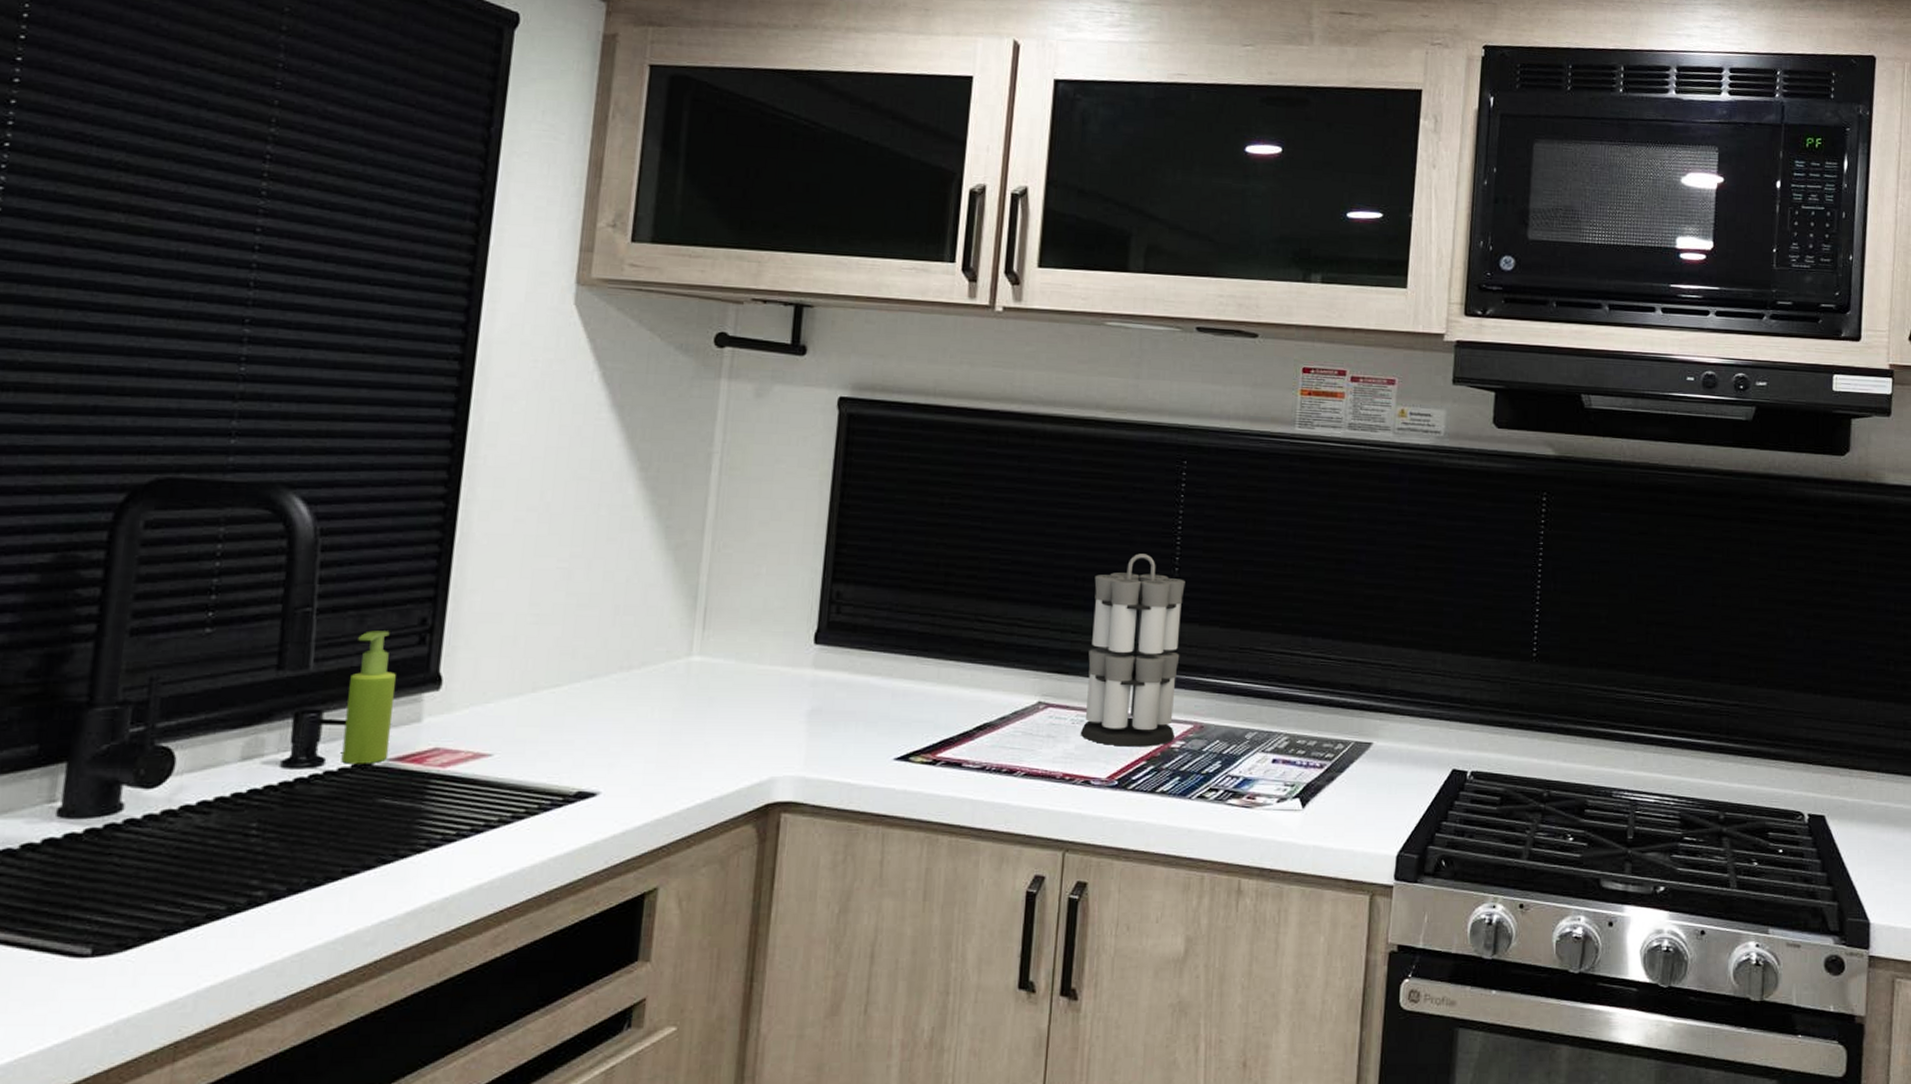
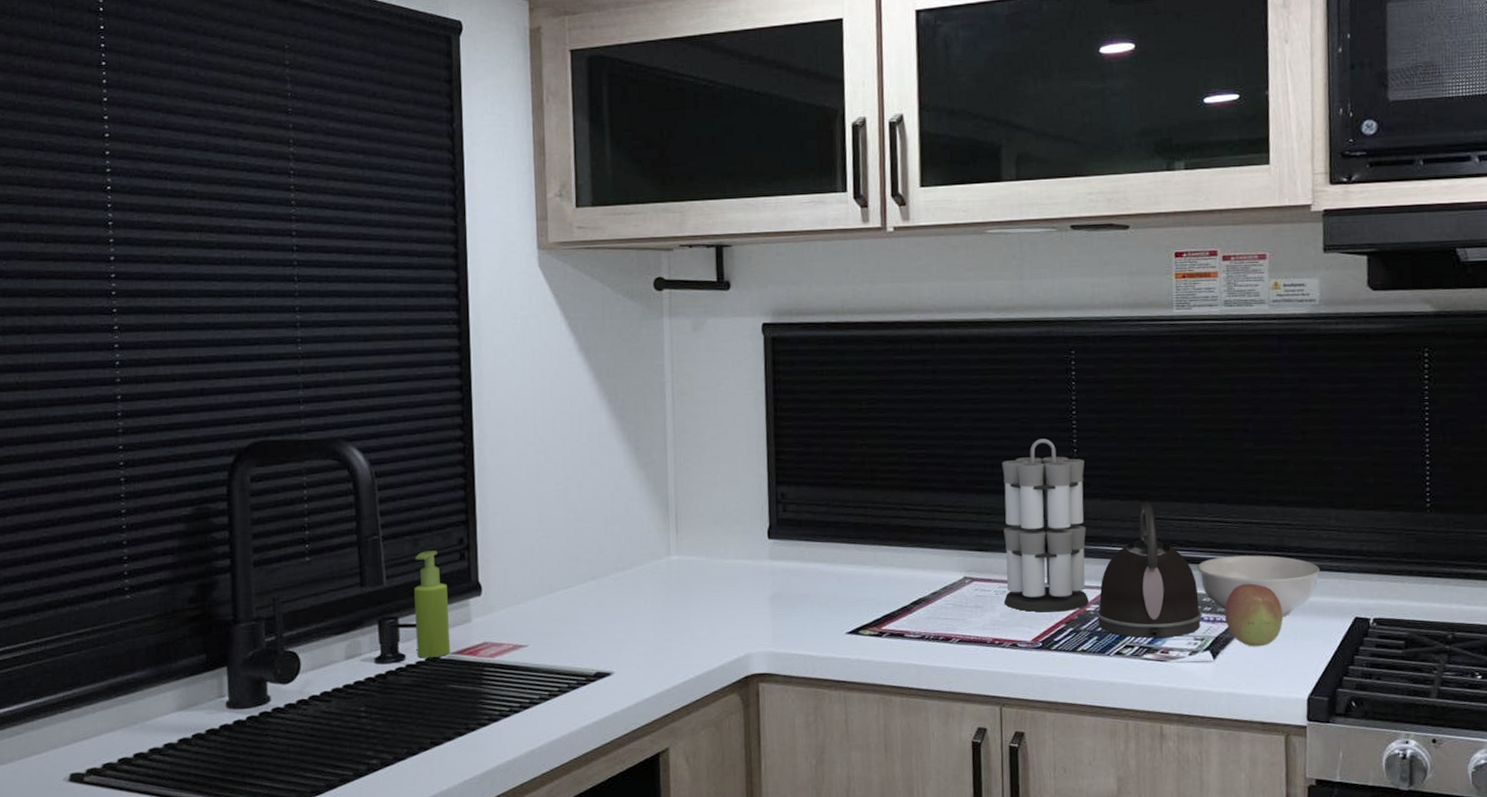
kettle: none [1181,631,1295,781] -> present [1096,501,1202,638]
bowl: none [1294,696,1421,765] -> present [1197,555,1320,617]
fruit: none [1319,726,1379,797] -> present [1225,583,1283,647]

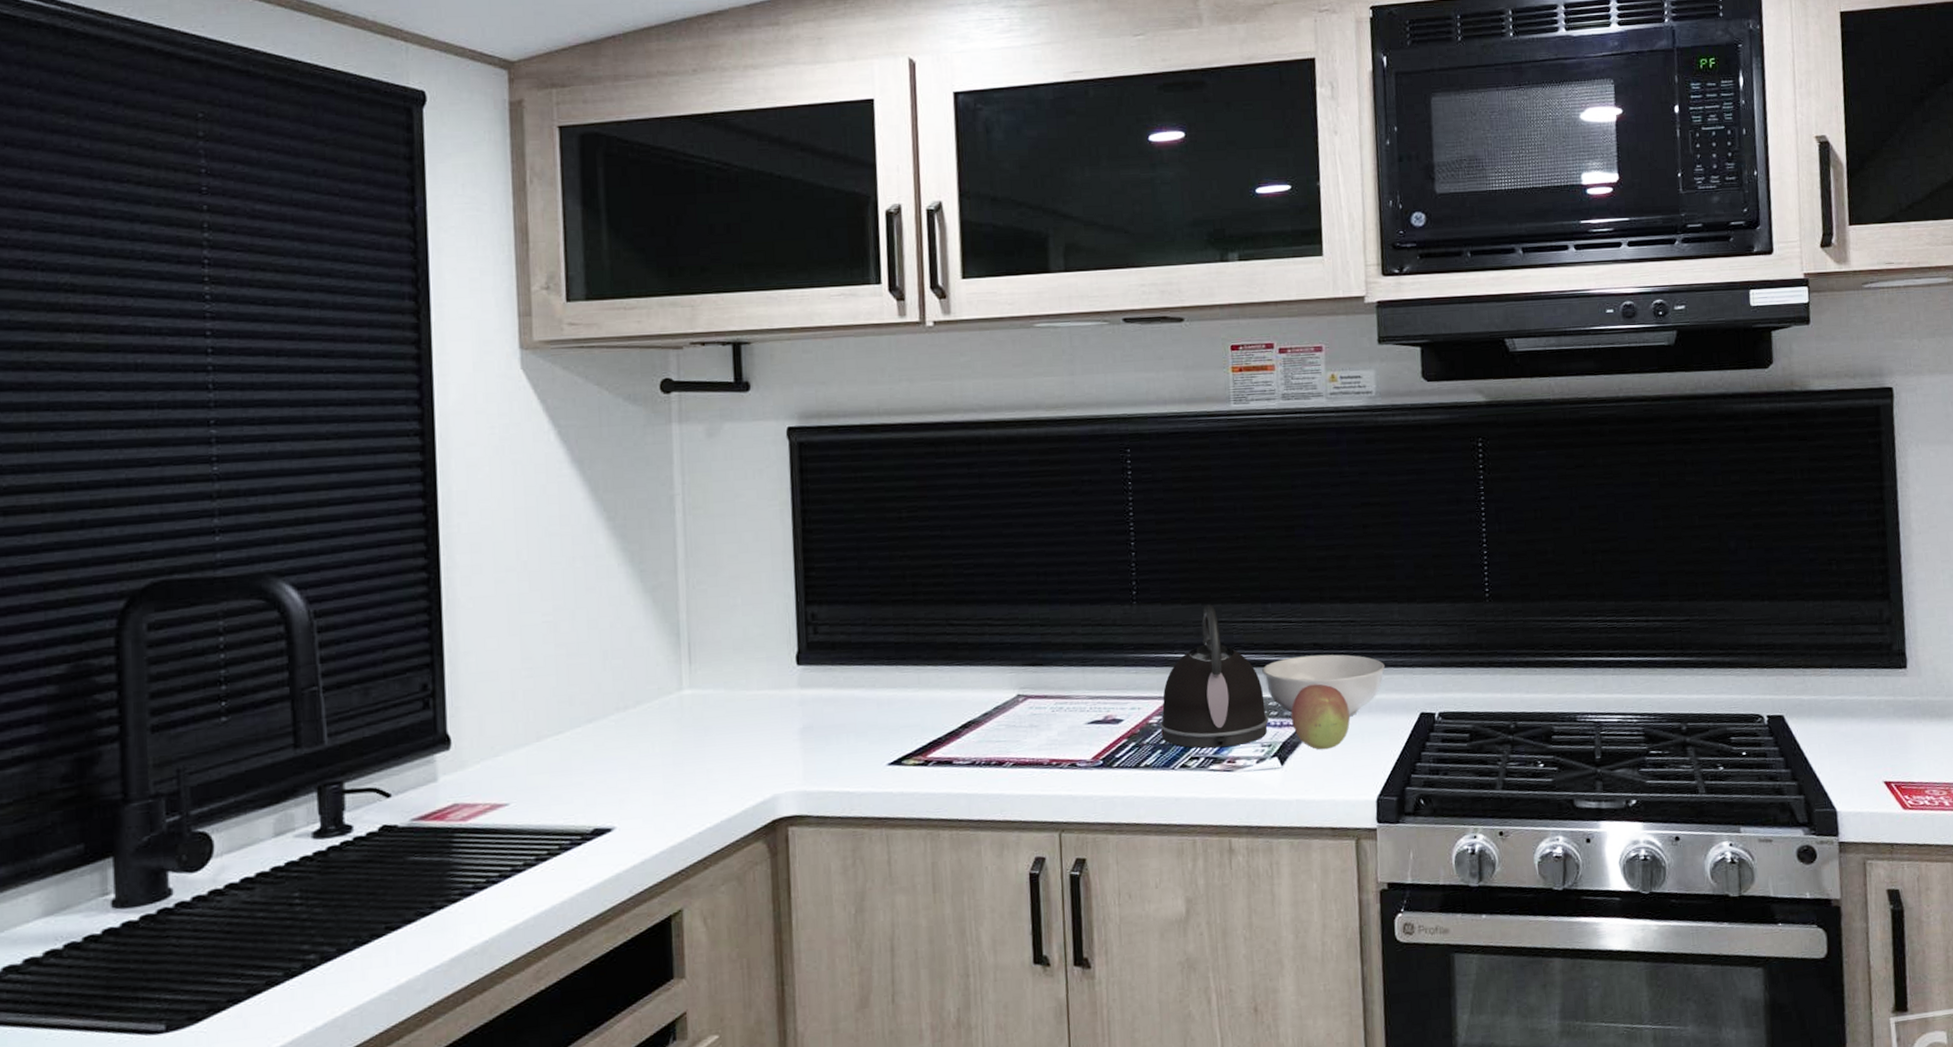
soap dispenser: present [414,550,451,658] -> none [364,700,411,828]
spice rack: present [1002,439,1089,612] -> none [1055,542,1151,728]

